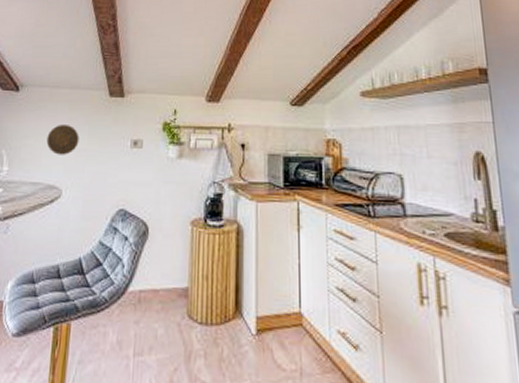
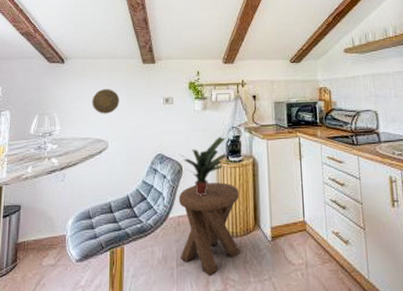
music stool: none [138,251,218,373] -> present [178,182,241,275]
potted plant: none [147,192,205,267] -> present [180,136,227,196]

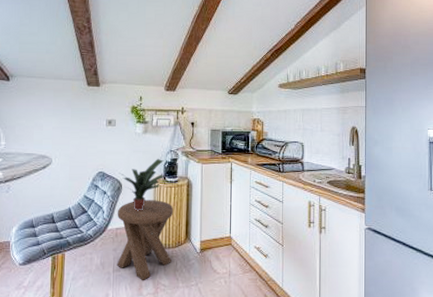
decorative plate: present [92,89,120,114] -> none [36,108,64,132]

